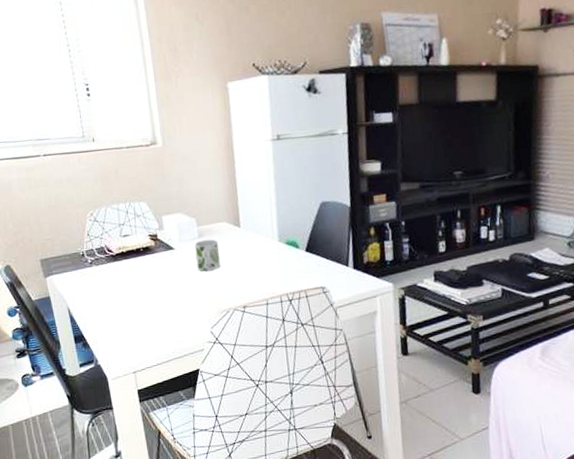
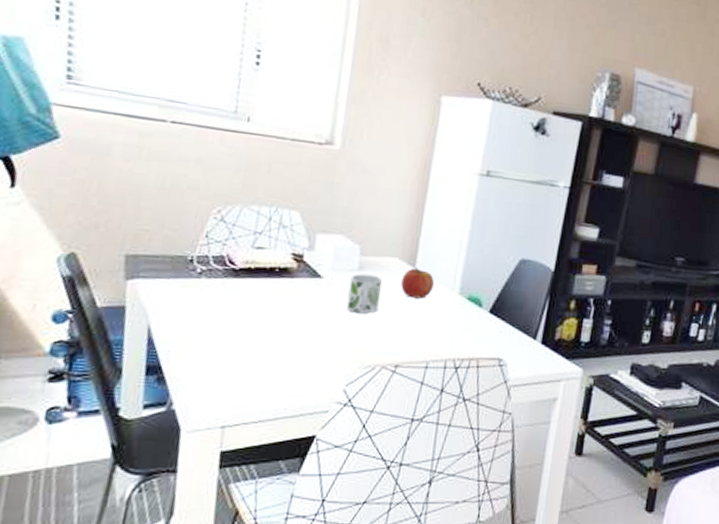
fruit: none [232,226,258,252] -> present [401,266,435,299]

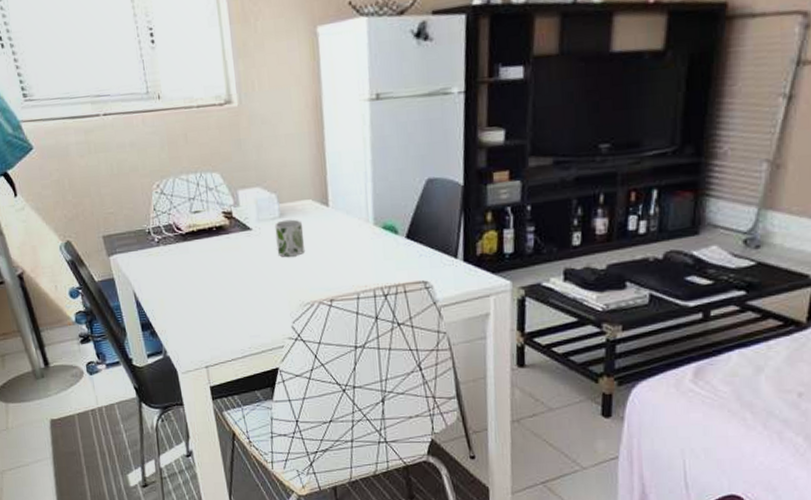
fruit: present [401,266,435,299] -> none [319,205,350,236]

